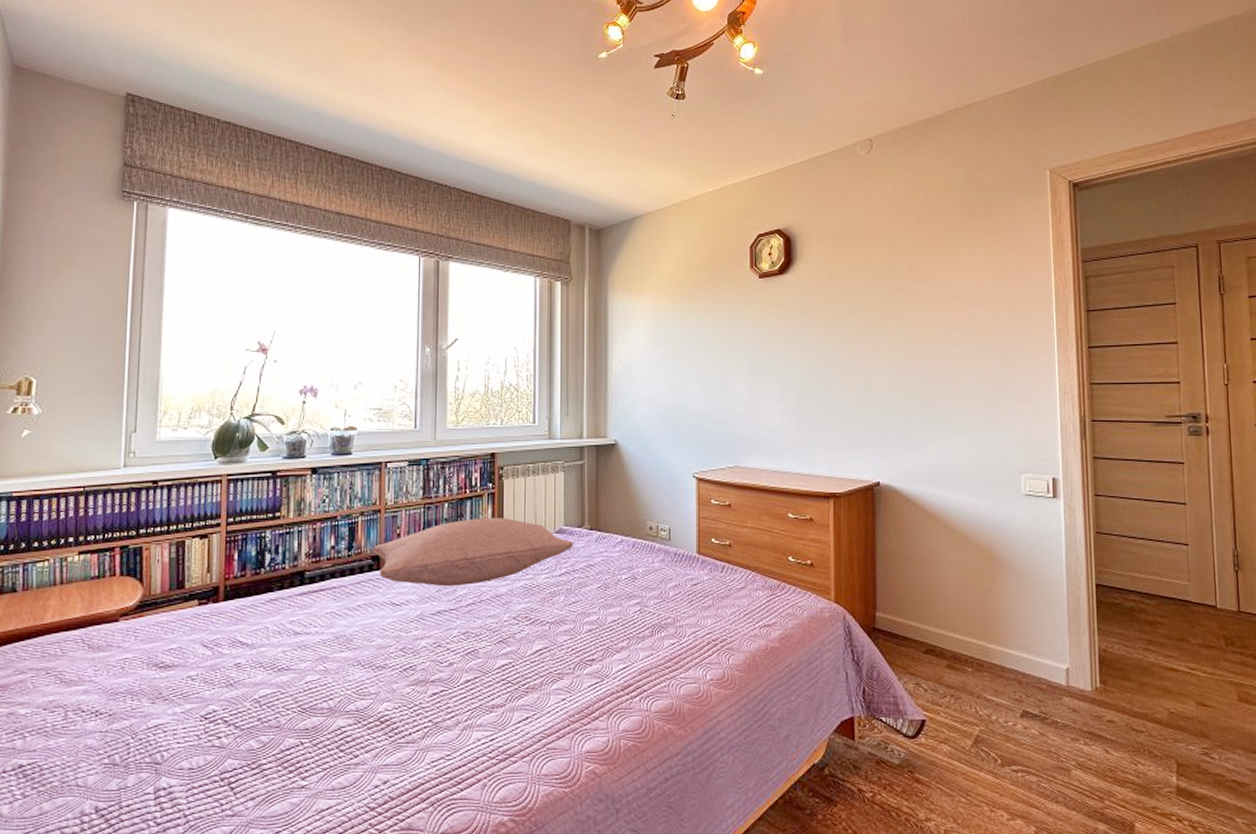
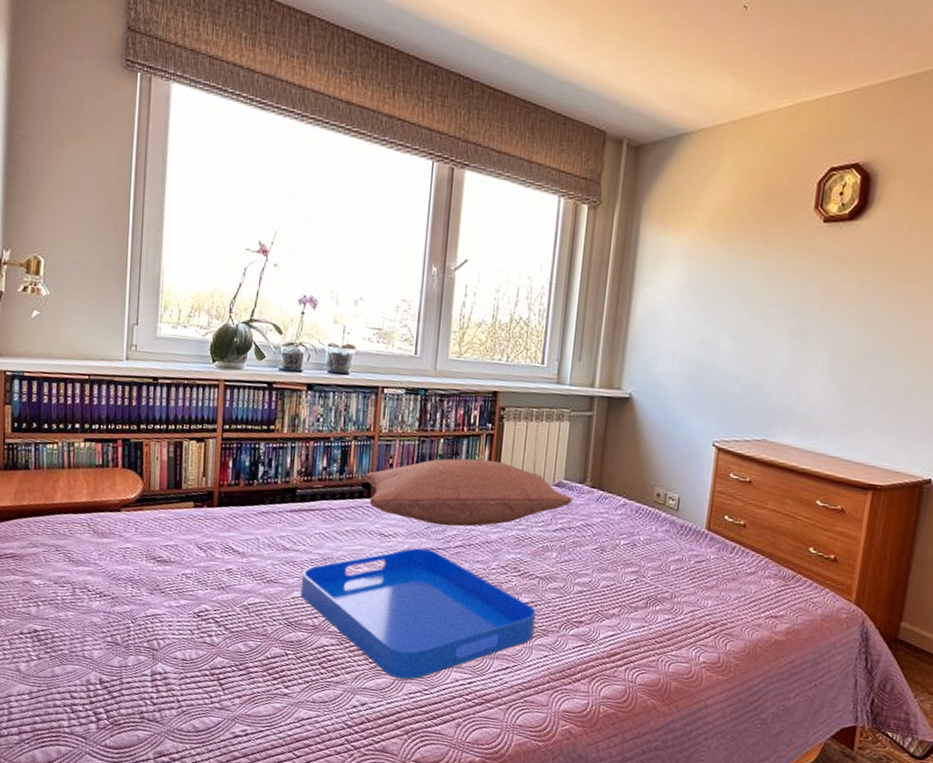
serving tray: none [313,612,551,748] -> present [300,548,537,680]

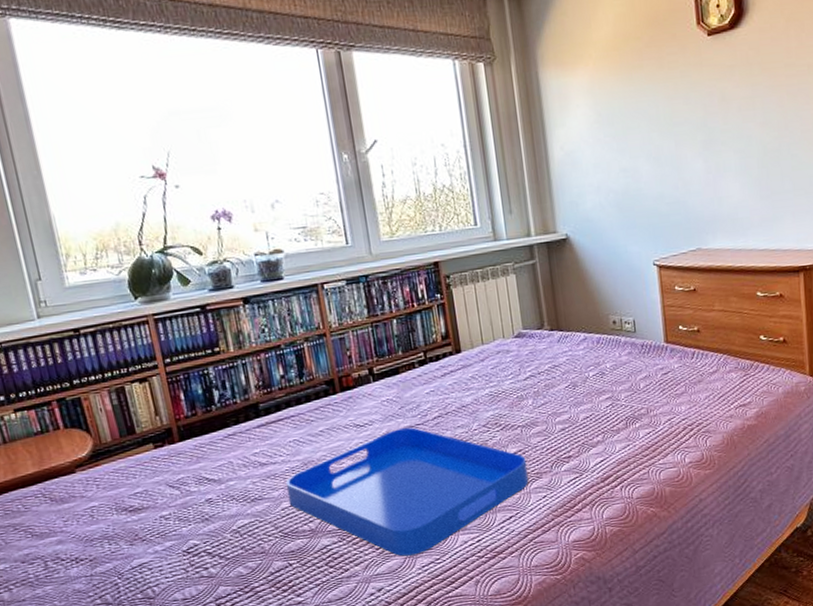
pillow: present [364,458,572,527] -> none [325,327,535,404]

